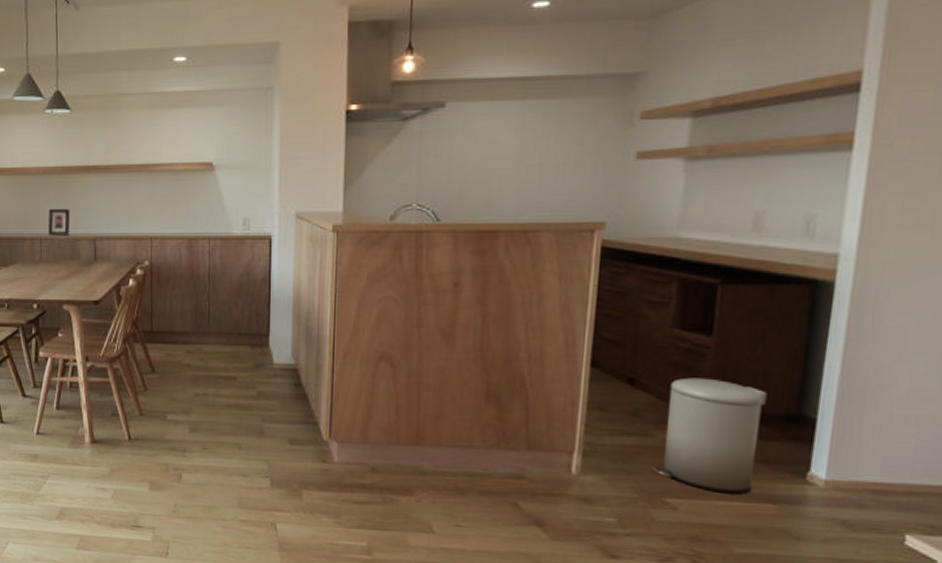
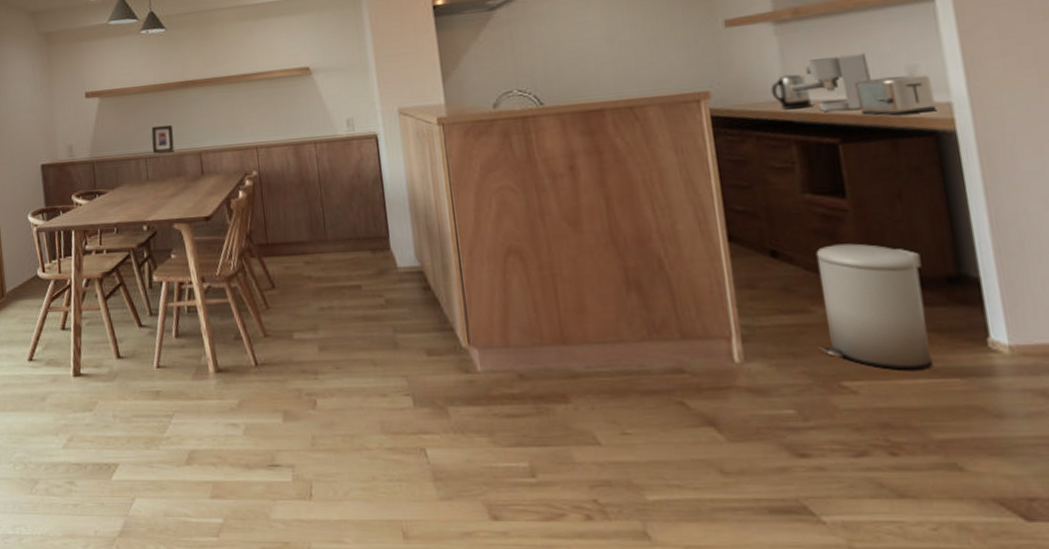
kettle: none [665,212,704,247] -> present [770,74,813,110]
coffee maker: none [685,198,769,253] -> present [790,53,871,113]
toaster: none [747,223,825,263] -> present [854,75,936,116]

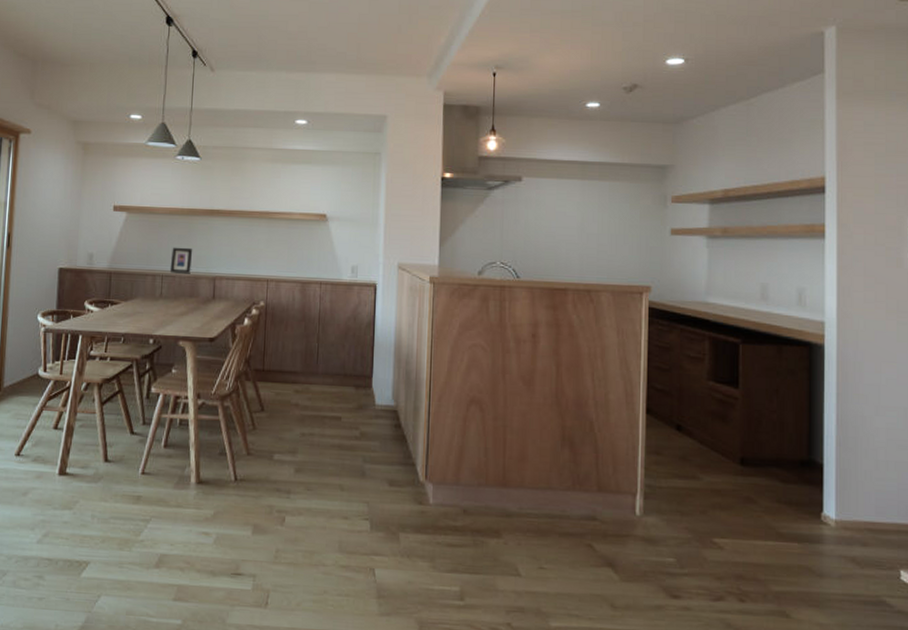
kettle: present [770,74,813,110] -> none [697,281,726,311]
coffee maker: present [790,53,871,113] -> none [711,271,771,317]
pedal bin: present [816,243,933,370] -> none [699,425,784,534]
toaster: present [854,75,936,116] -> none [758,294,814,327]

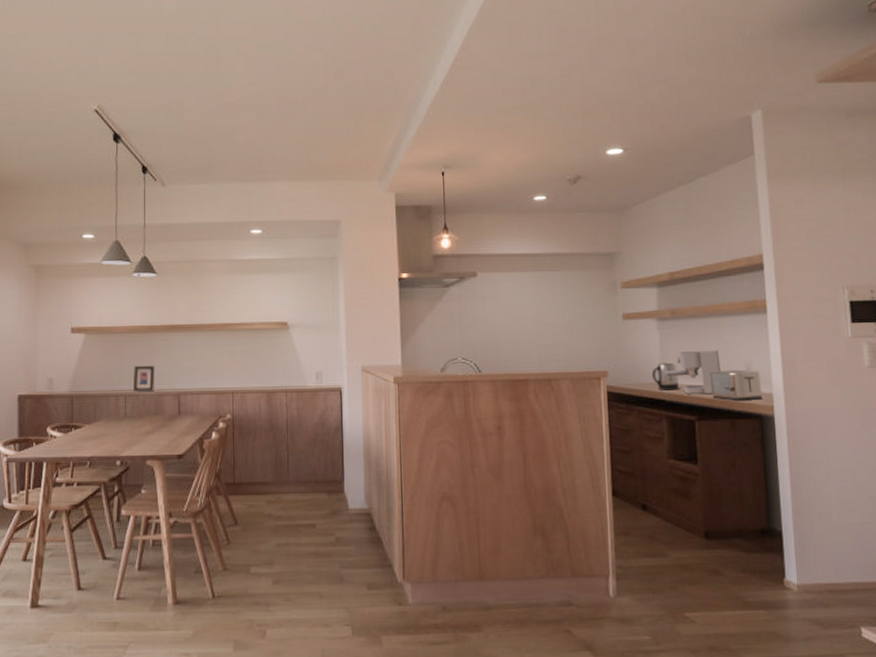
kettle: none [697,281,726,311] -> present [651,362,680,390]
coffee maker: none [711,271,771,317] -> present [665,350,721,395]
toaster: none [758,294,814,327] -> present [709,370,763,402]

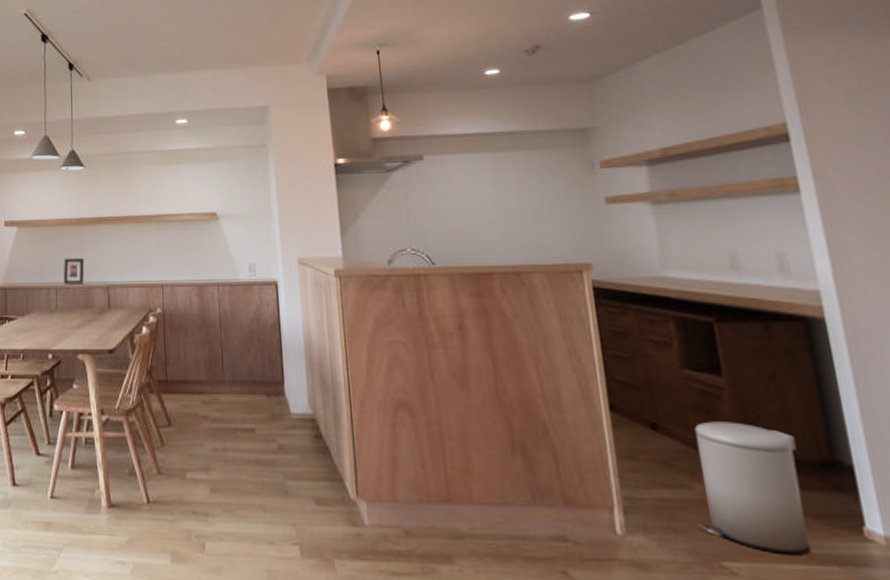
kettle: present [651,362,680,390] -> none [649,253,689,286]
coffee maker: present [665,350,721,395] -> none [667,237,743,292]
pedal bin: none [669,501,748,604] -> present [694,421,811,555]
toaster: present [709,370,763,402] -> none [727,261,805,300]

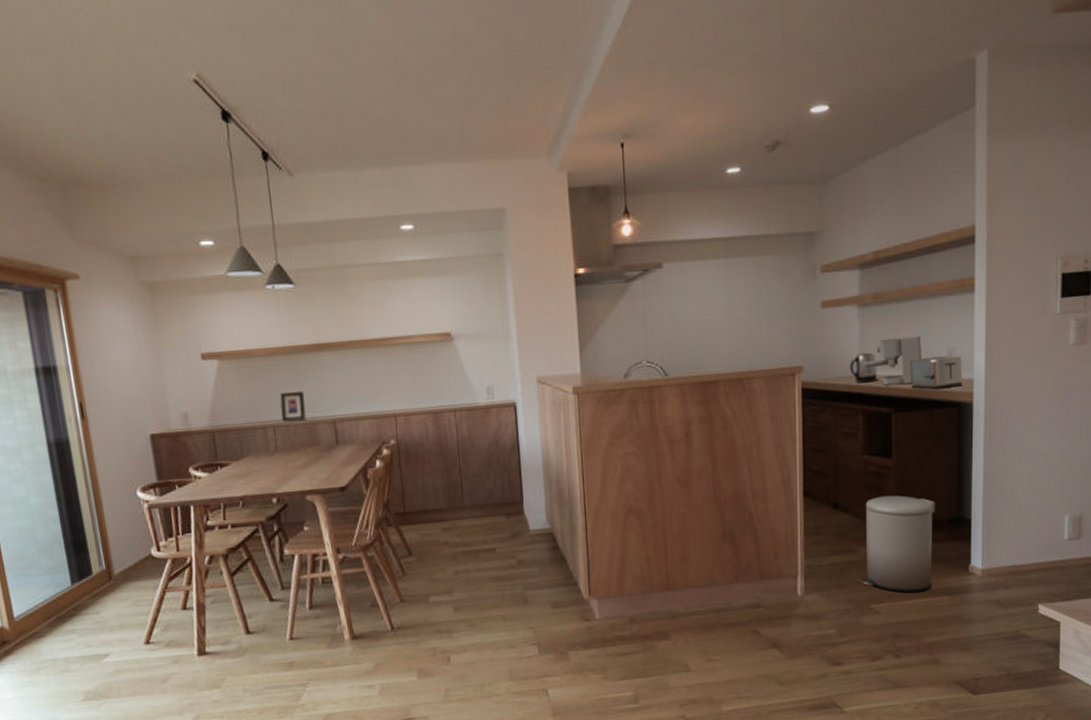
kettle: none [649,253,689,286] -> present [849,352,878,383]
coffee maker: none [667,237,743,292] -> present [864,335,921,386]
toaster: none [727,261,805,300] -> present [910,355,963,390]

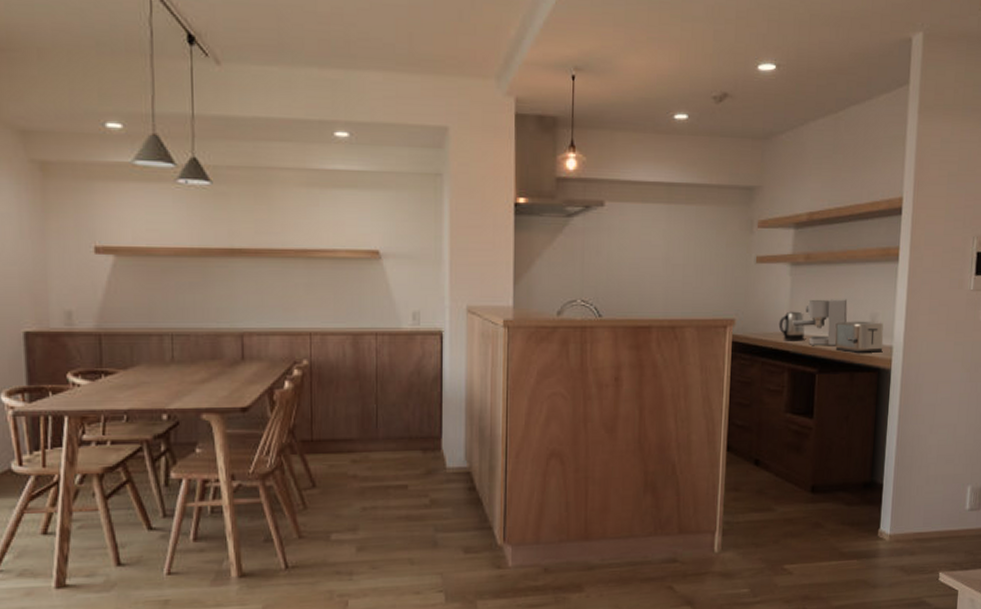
picture frame: present [280,390,306,422] -> none [181,298,211,331]
pedal bin: present [857,495,935,594] -> none [773,455,851,555]

